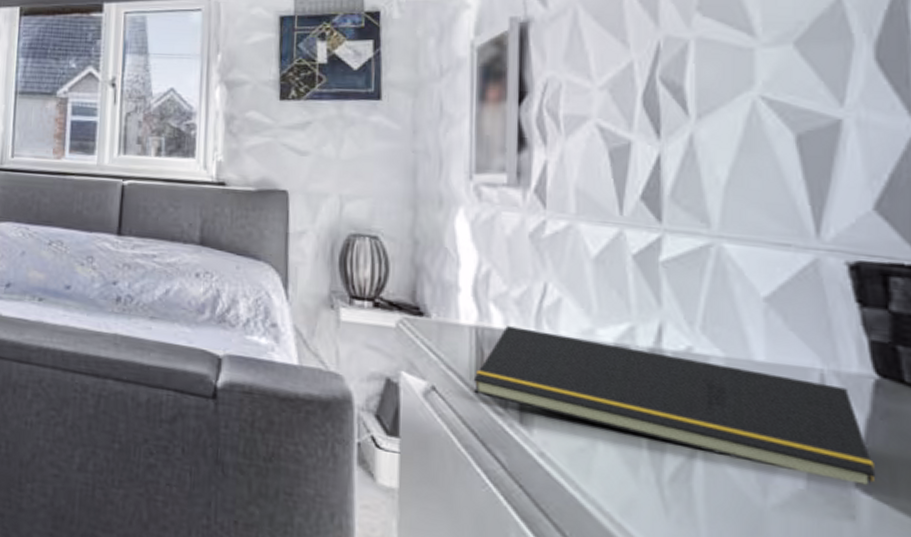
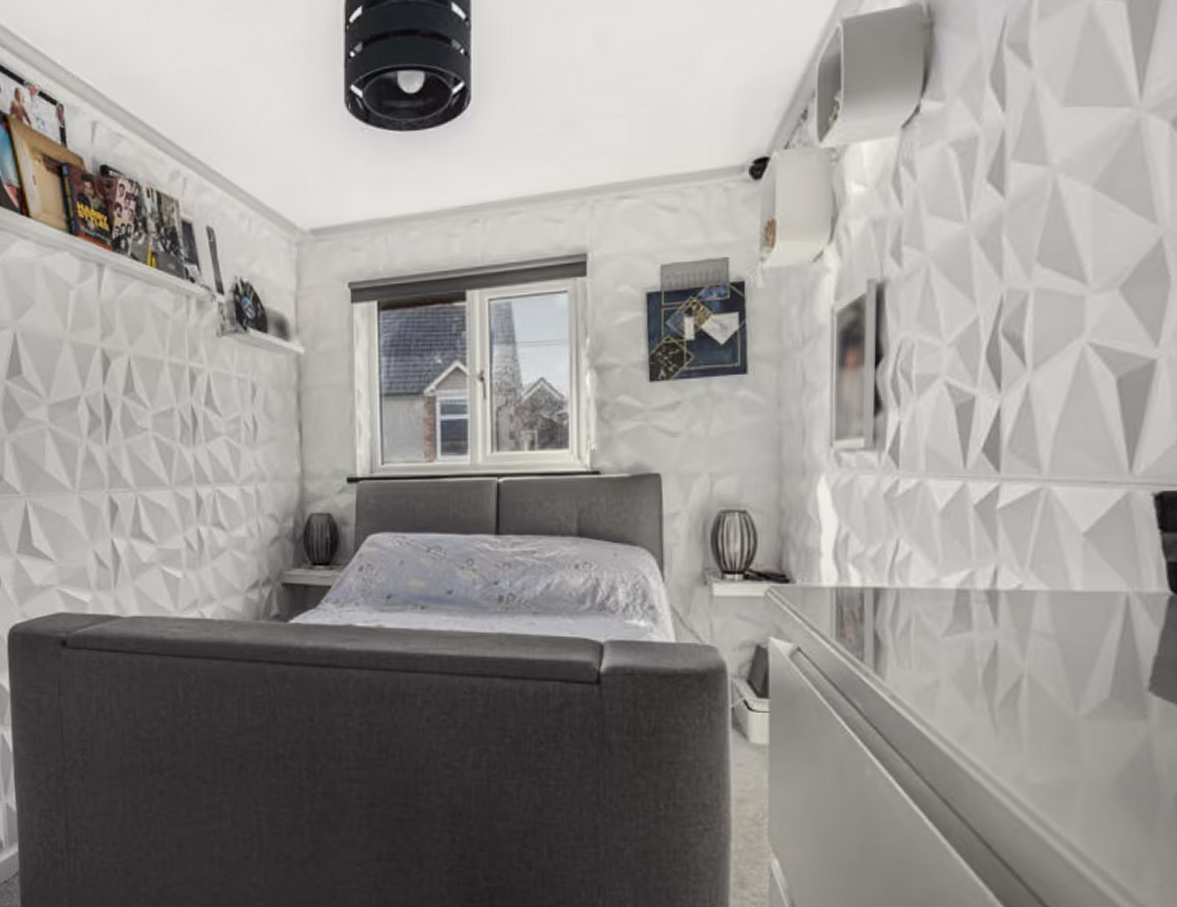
notepad: present [473,326,876,485] -> none [834,584,1166,688]

